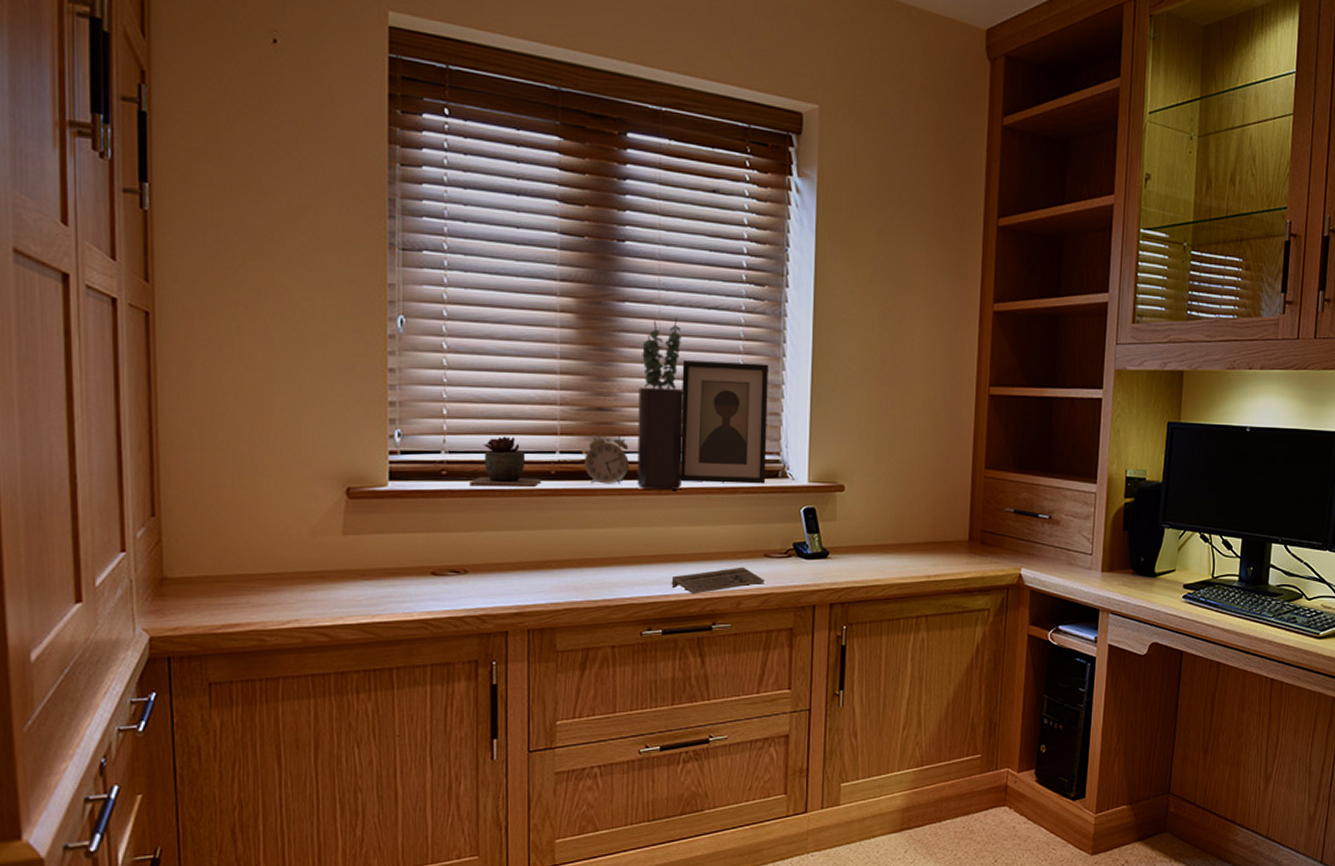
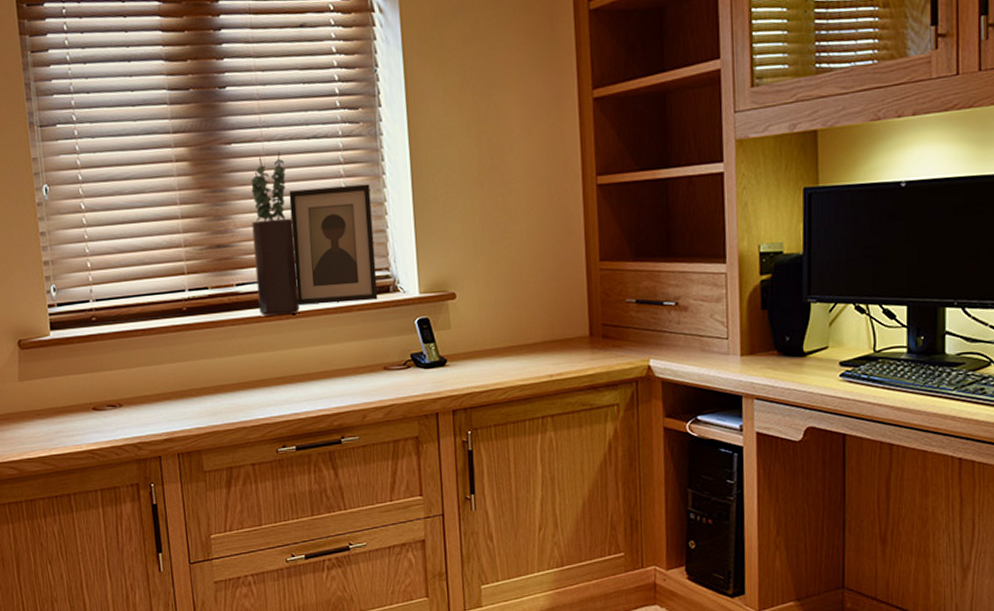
succulent plant: present [470,436,542,488] -> none [116,280,176,329]
alarm clock: present [583,430,629,484] -> none [210,265,251,316]
computer keyboard: present [671,566,765,595] -> none [299,381,387,411]

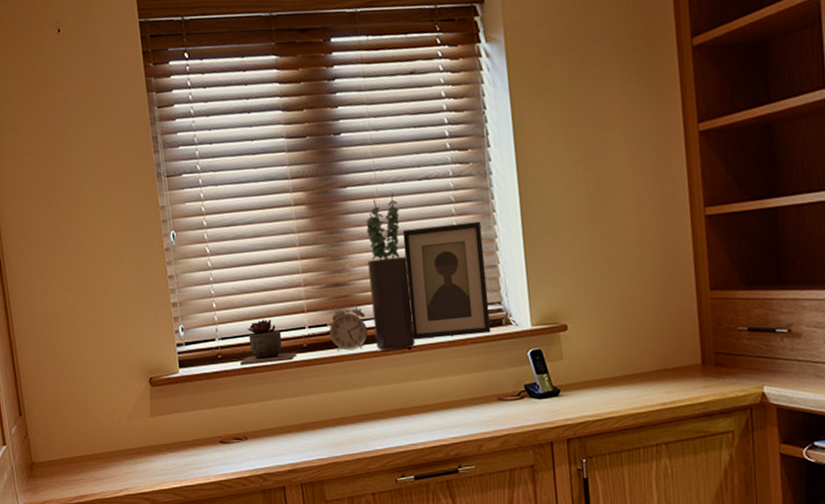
succulent plant: none [116,280,176,329] -> present [240,319,297,366]
alarm clock: none [210,265,251,316] -> present [329,302,368,351]

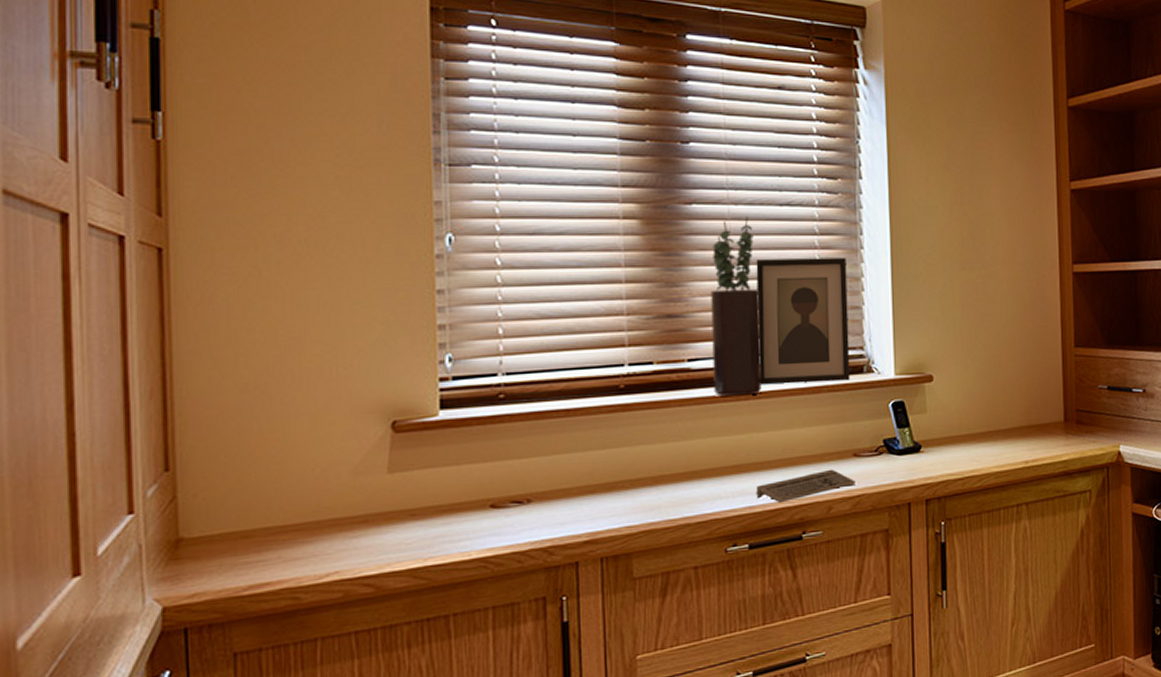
succulent plant: present [240,319,297,366] -> none [531,352,610,409]
alarm clock: present [329,302,368,351] -> none [655,338,704,395]
computer keyboard: none [417,411,502,441] -> present [756,469,856,503]

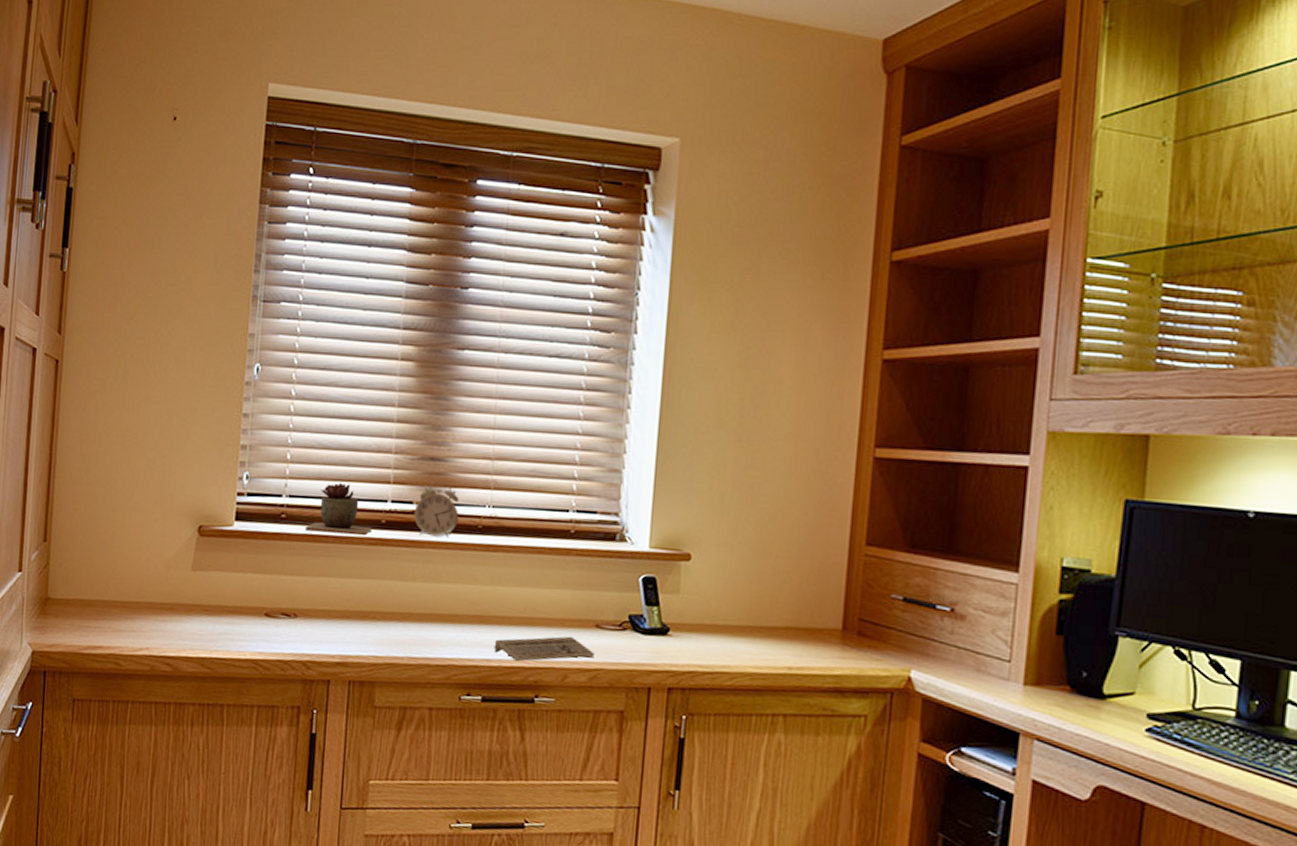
succulent plant: none [531,352,610,409] -> present [306,482,373,536]
alarm clock: none [655,338,704,395] -> present [413,481,460,538]
vase: present [711,216,762,397] -> none [465,366,520,548]
picture frame: present [756,257,850,385] -> none [510,411,612,547]

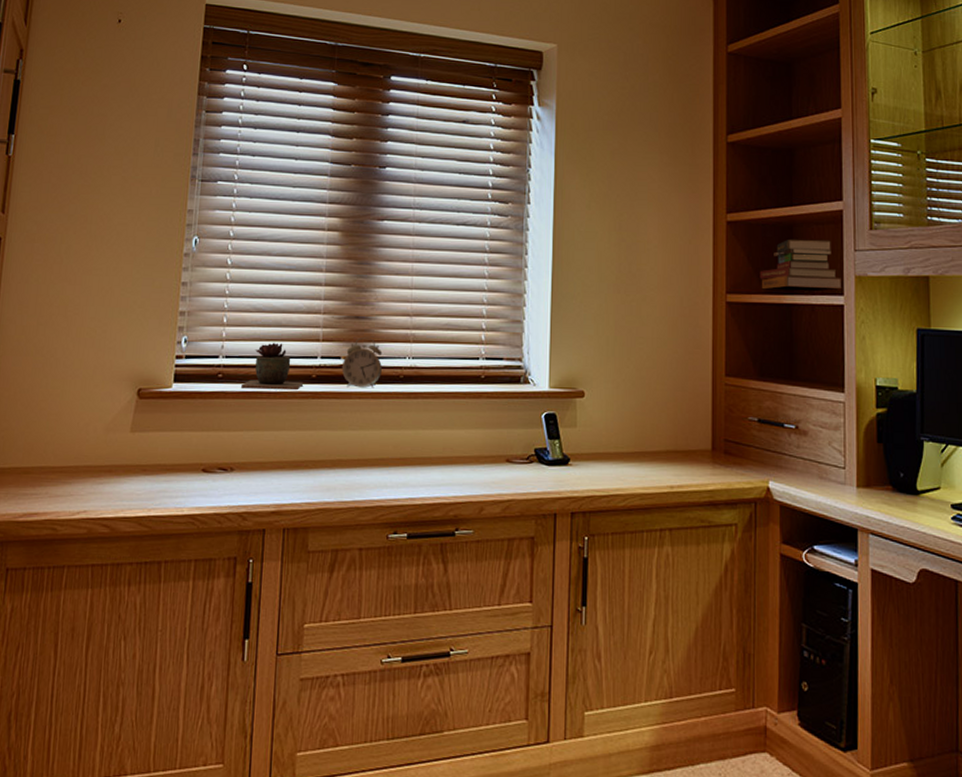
computer keyboard: present [494,636,595,662] -> none [417,471,507,499]
books: none [920,382,1030,449] -> present [759,239,843,292]

